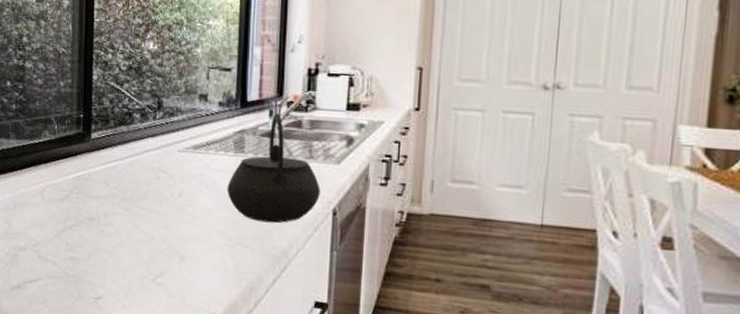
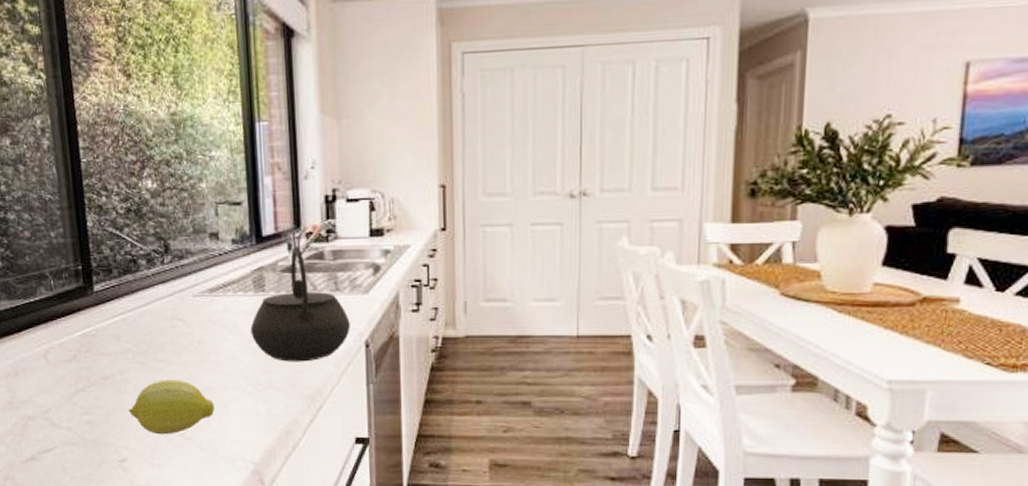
fruit: none [109,226,186,279] -> present [129,380,215,435]

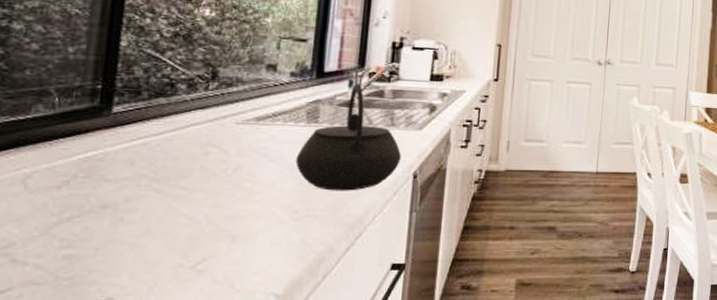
fruit: present [129,380,215,435] -> none [128,208,240,269]

